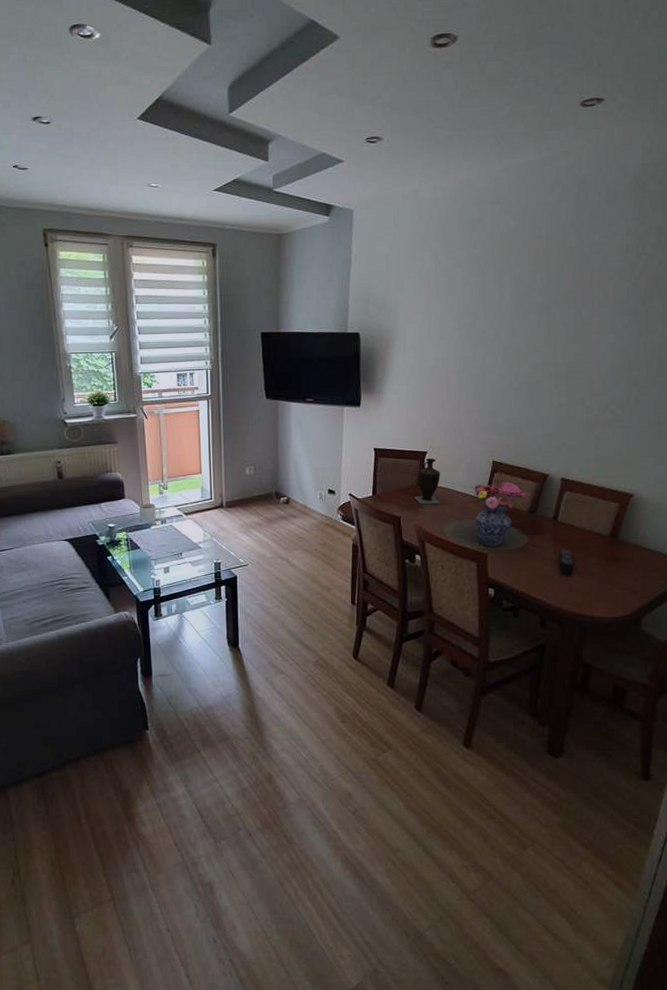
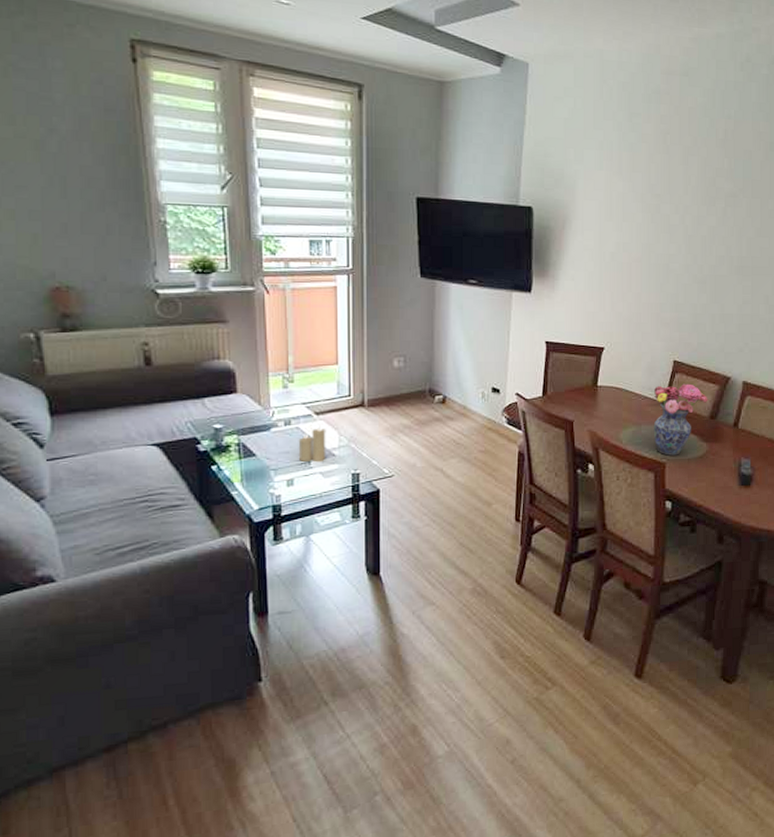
mug: present [139,503,161,523] -> none [256,400,285,424]
candle: none [172,523,194,553] -> present [298,425,326,462]
vase: present [413,458,440,505] -> none [588,355,618,408]

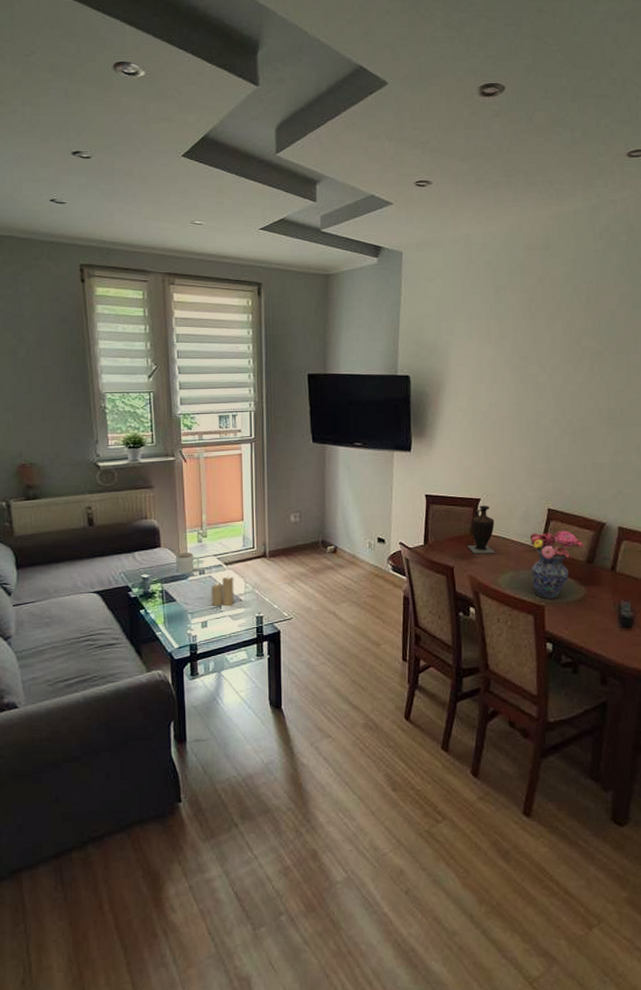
mug: none [256,400,285,424] -> present [176,552,200,574]
vase: none [588,355,618,408] -> present [467,506,495,554]

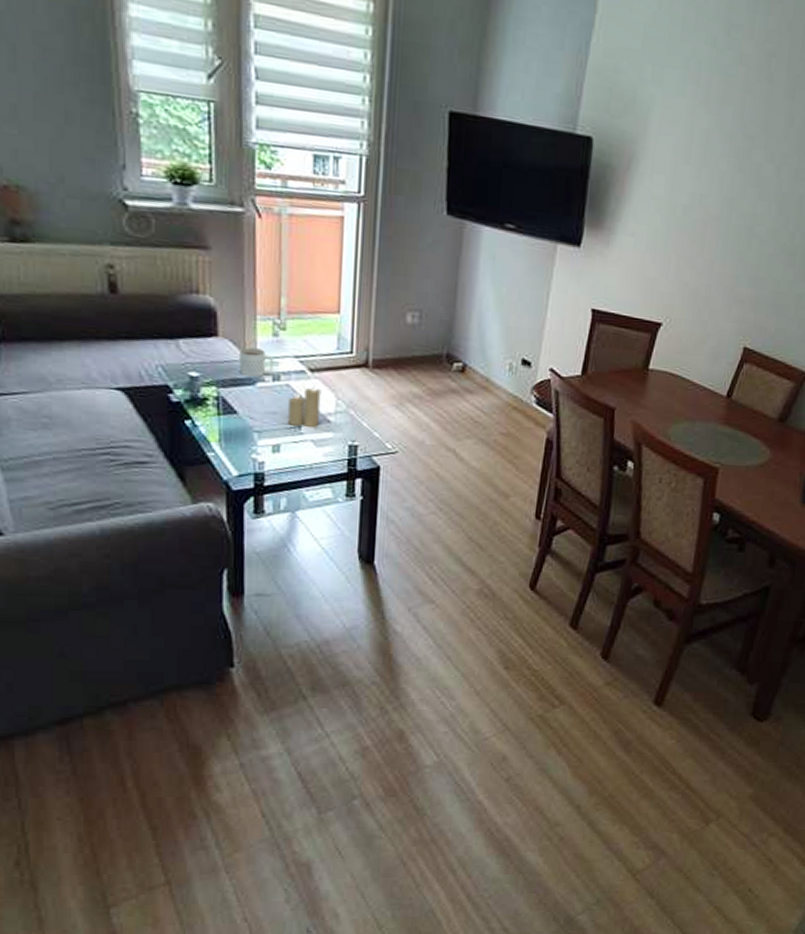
vase: present [467,506,495,554] -> none [635,333,675,397]
flower arrangement: present [530,530,584,599] -> none [708,376,779,461]

